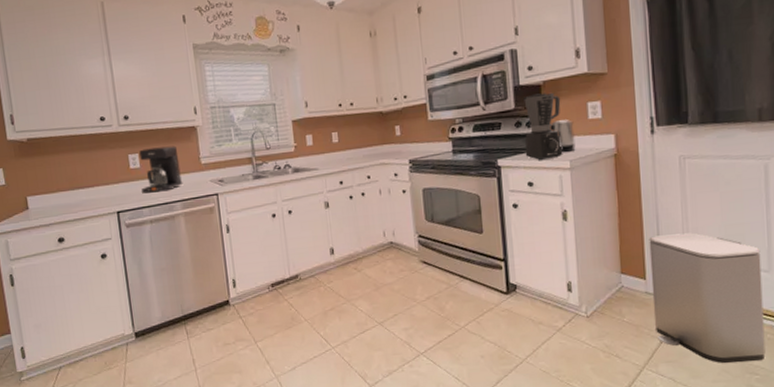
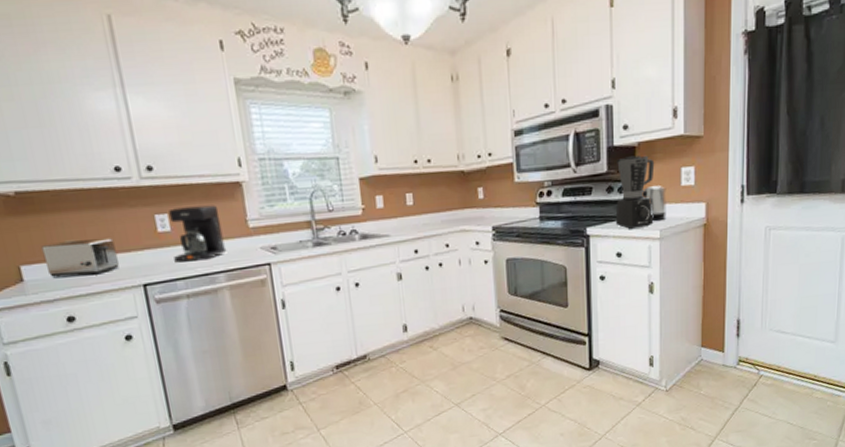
toaster: none [43,174,100,207] -> present [41,238,120,278]
pedal bin: present [649,233,765,363] -> none [728,305,830,431]

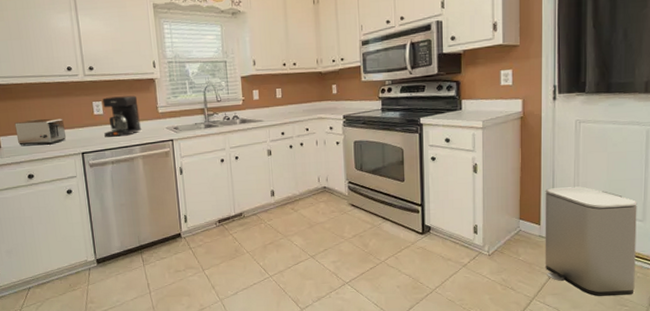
blender: present [615,155,655,230] -> none [444,61,478,121]
kettle: present [642,186,666,221] -> none [467,85,488,113]
pedal bin: none [728,305,830,431] -> present [545,186,637,296]

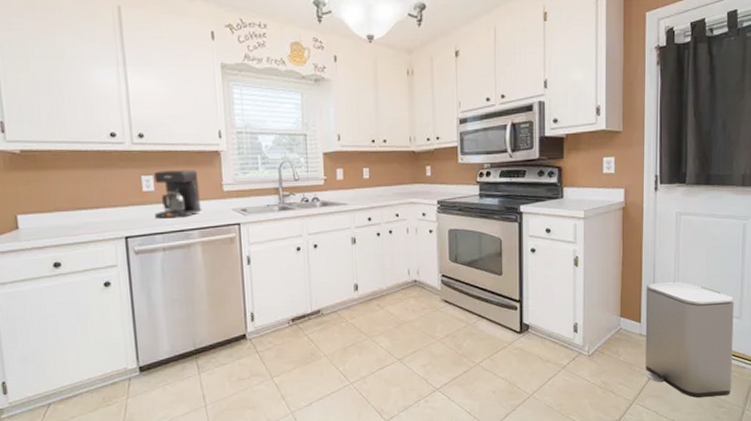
toaster: present [14,118,67,146] -> none [38,194,106,228]

